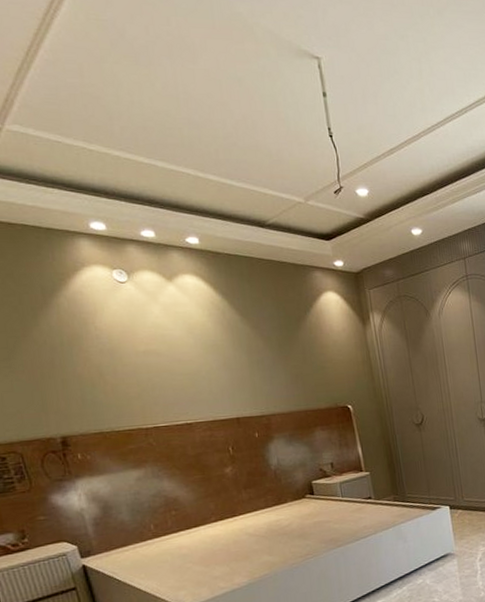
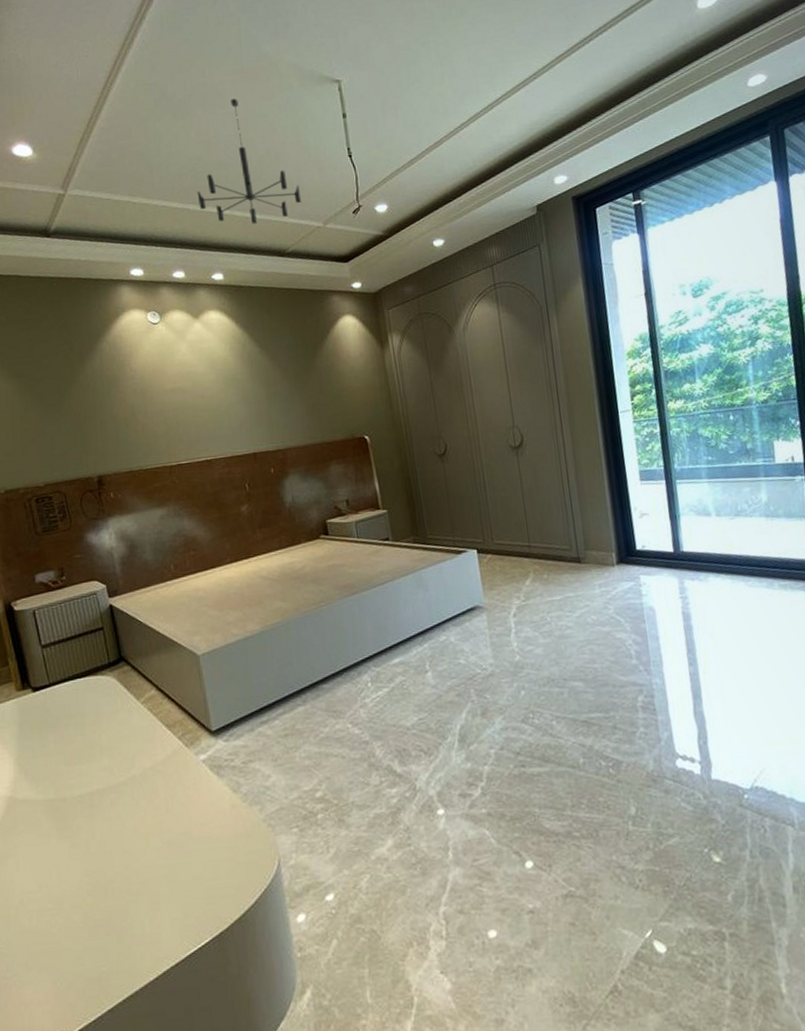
chandelier: none [165,55,282,191] -> present [197,98,302,224]

